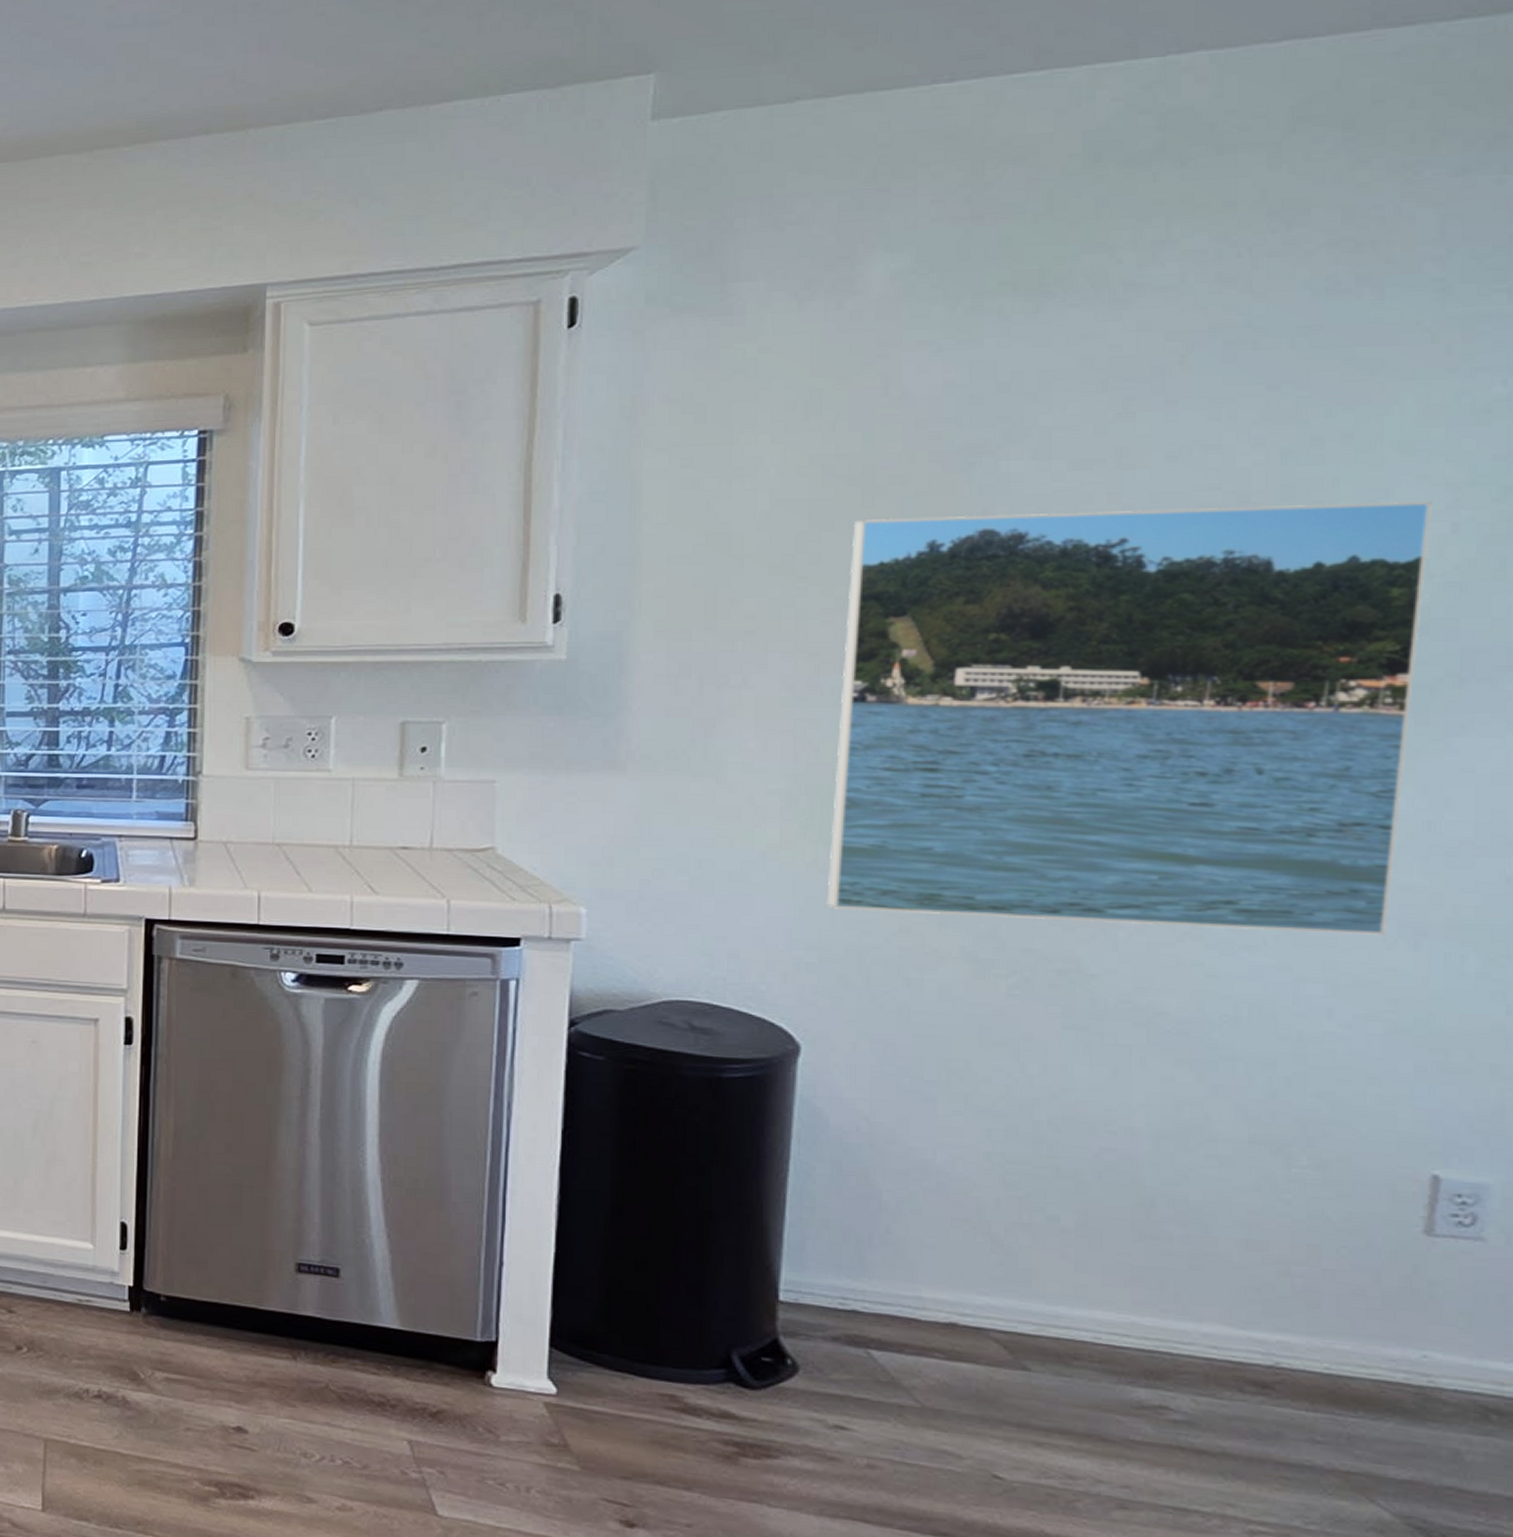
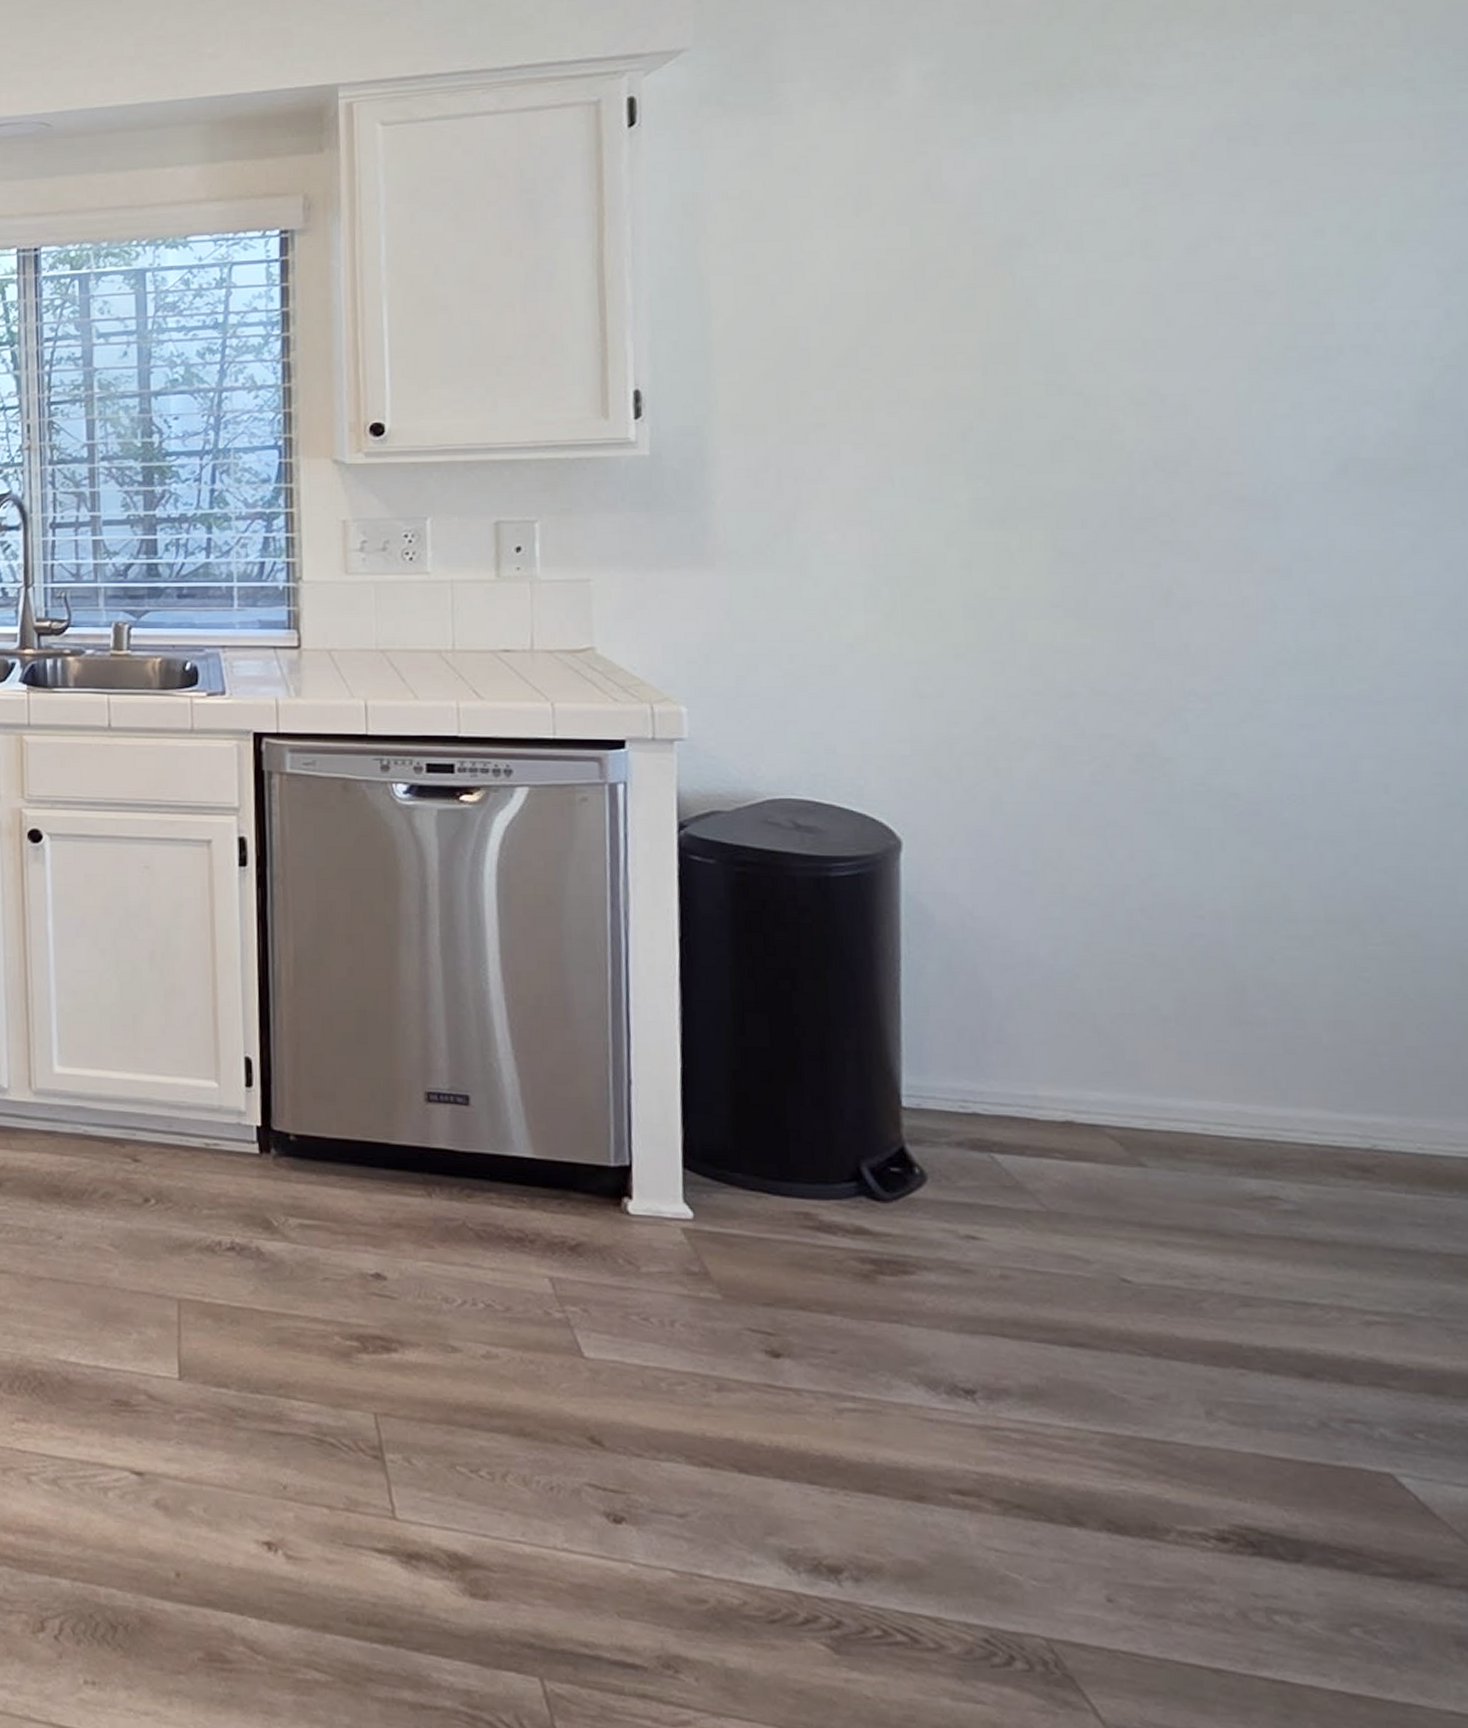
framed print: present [826,502,1432,937] -> none [908,289,1429,711]

